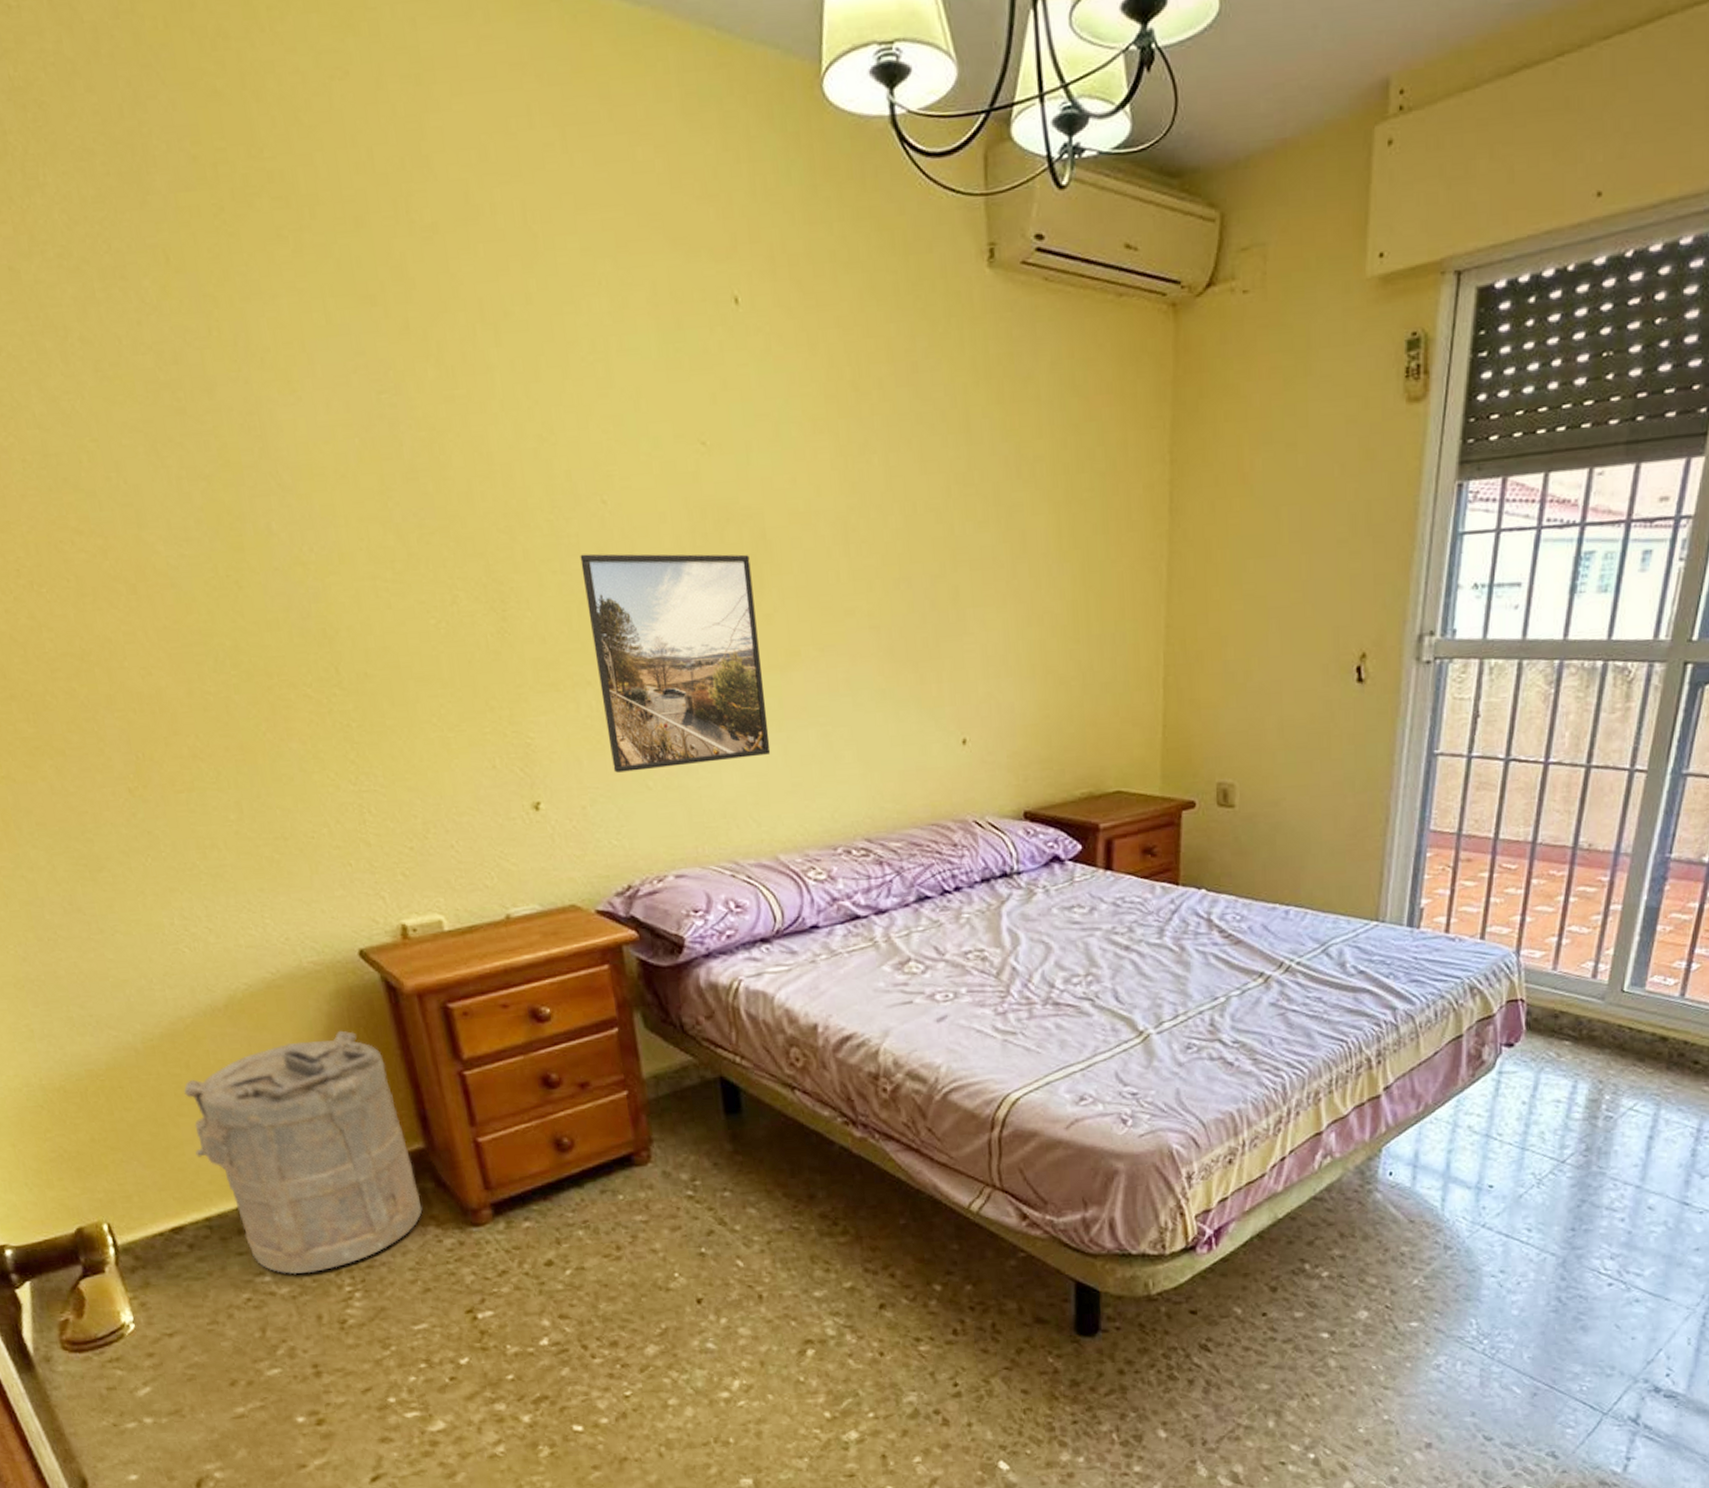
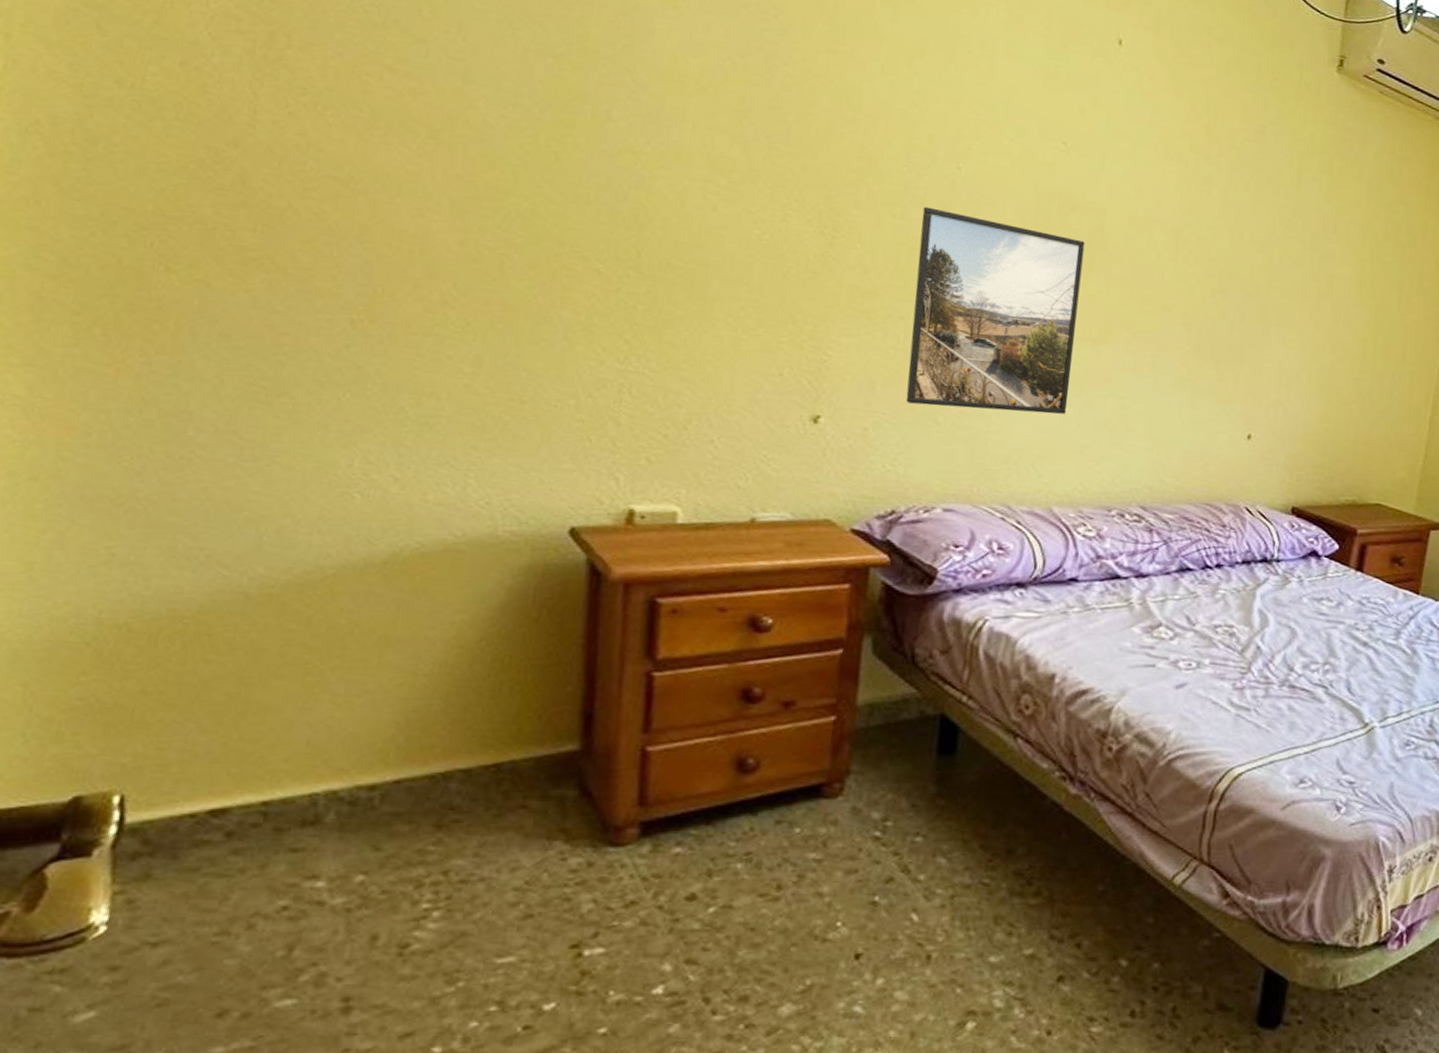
laundry hamper: present [183,1030,423,1275] -> none [279,608,561,883]

